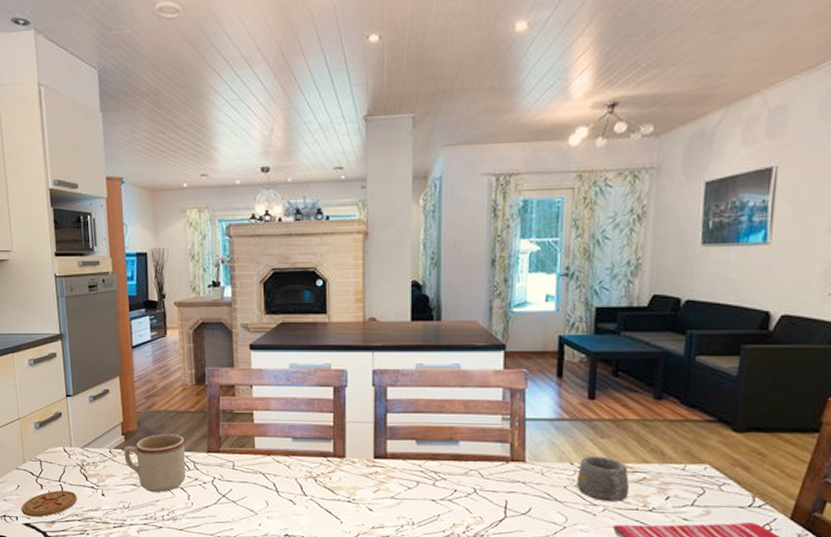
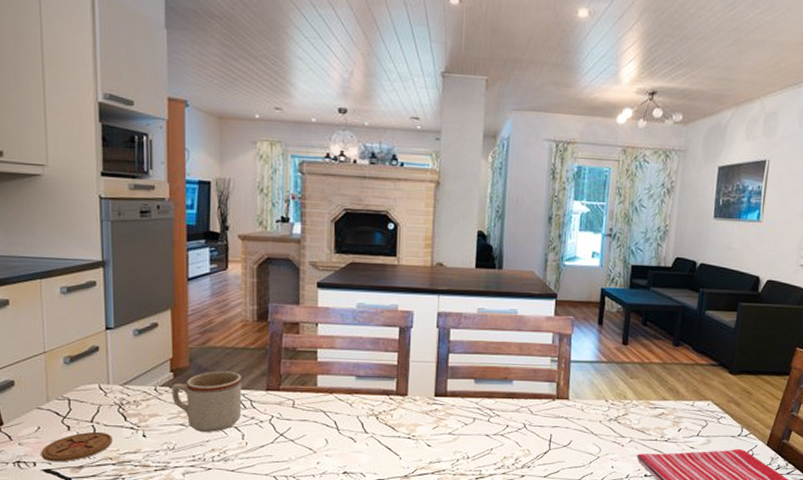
mug: present [577,456,629,502] -> none [610,394,651,433]

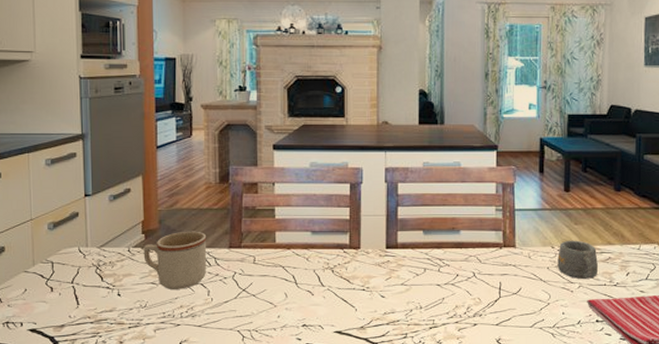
coaster: present [41,431,113,462] -> none [27,292,91,322]
mug: none [610,394,651,433] -> present [557,240,598,279]

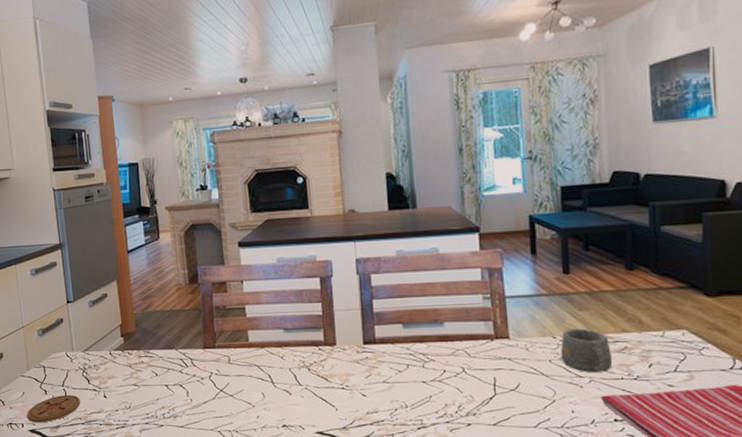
coaster: none [27,292,91,322] -> present [26,394,81,423]
mug: present [143,231,207,289] -> none [123,332,184,391]

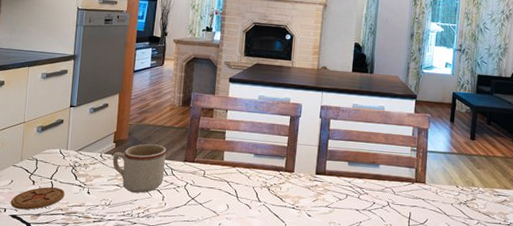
mug: none [123,332,184,391] -> present [112,144,167,193]
mug: present [561,328,612,372] -> none [460,181,495,217]

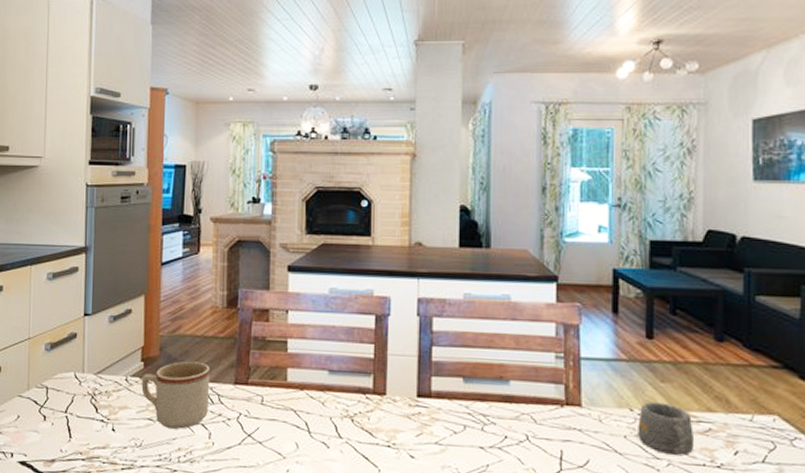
coaster: present [11,187,65,210] -> none [18,423,84,455]
mug: none [460,181,495,217] -> present [638,402,693,455]

